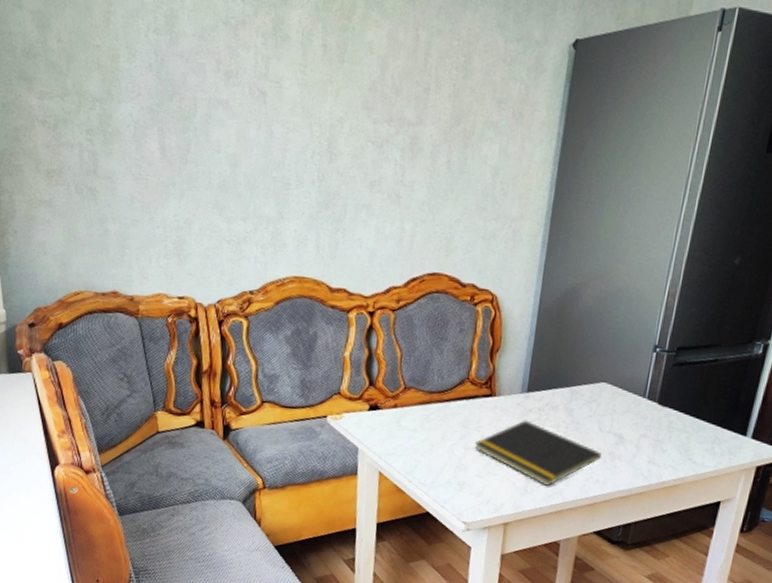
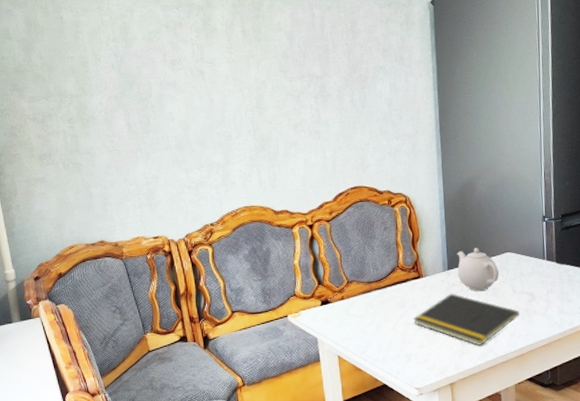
teapot: none [537,371,588,423] -> present [456,248,499,291]

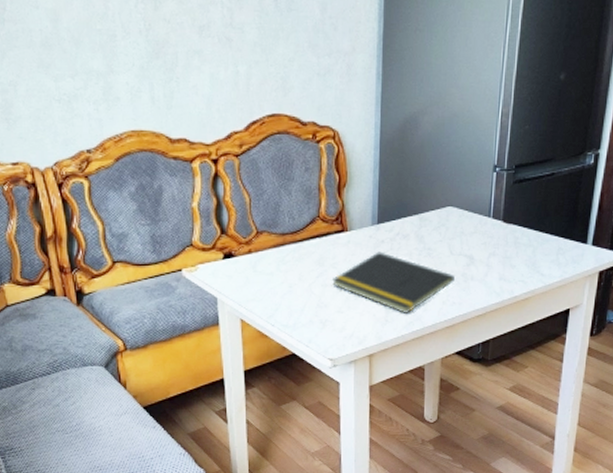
teapot: present [456,248,499,291] -> none [388,199,436,250]

